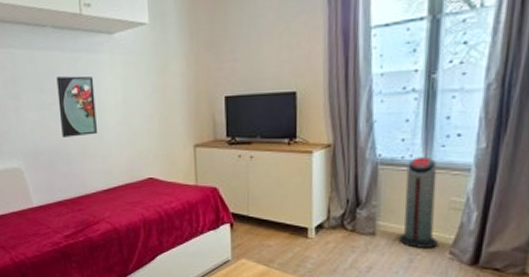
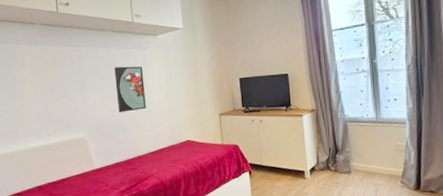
air purifier: present [399,156,438,248] -> none [365,115,392,180]

